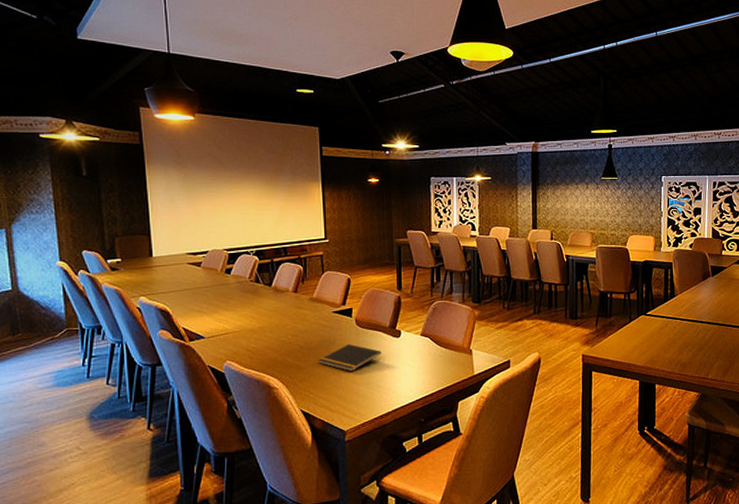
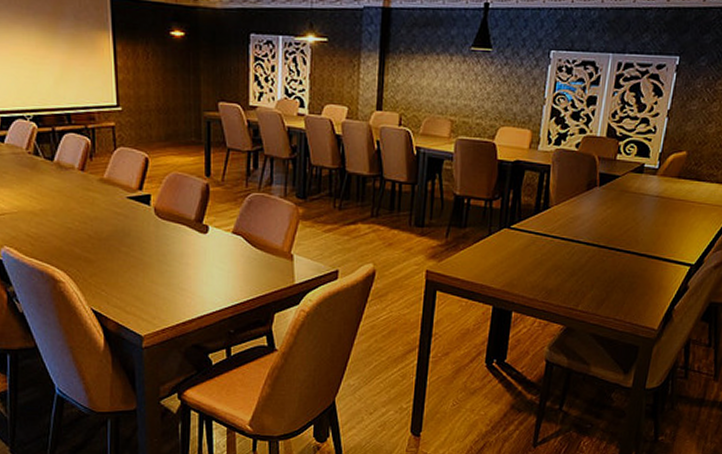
notepad: present [318,344,382,372] -> none [111,238,185,270]

